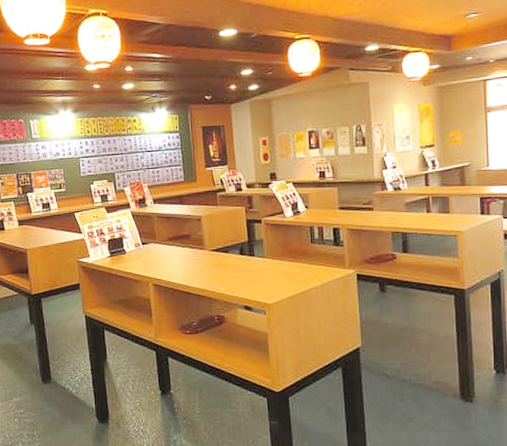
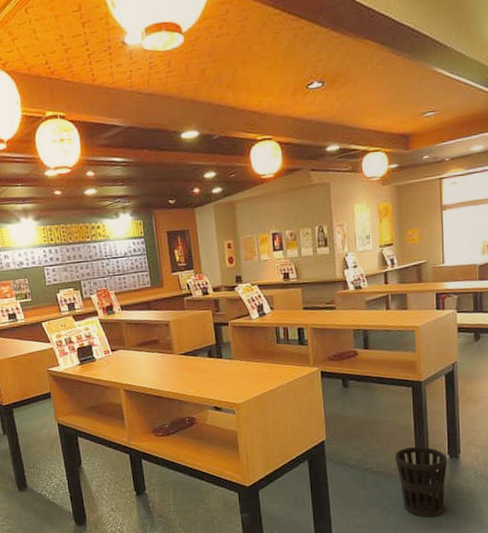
wastebasket: none [435,359,494,438] -> present [394,446,448,518]

